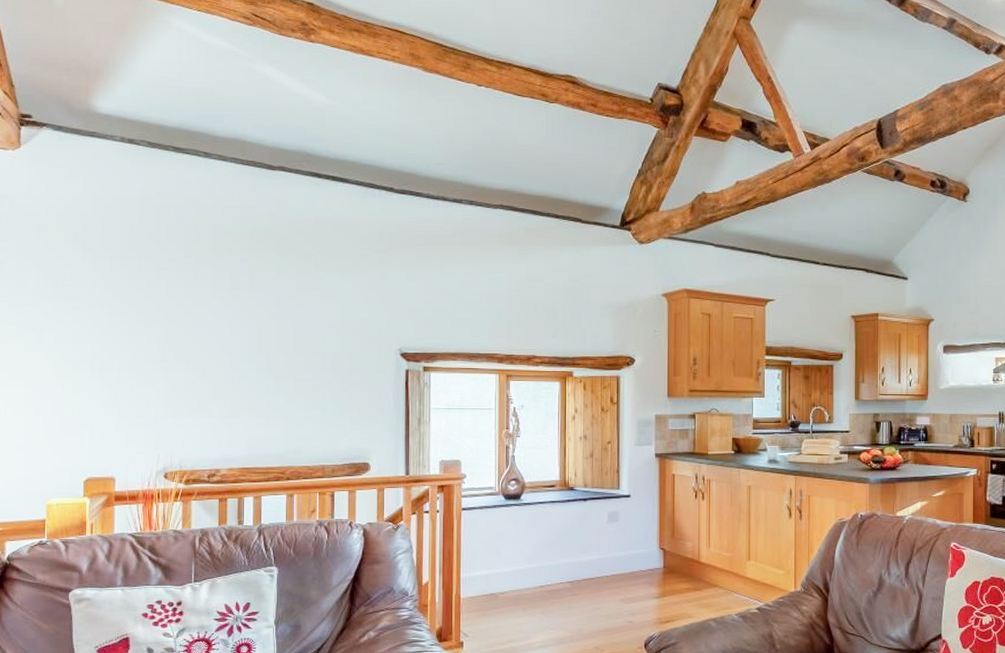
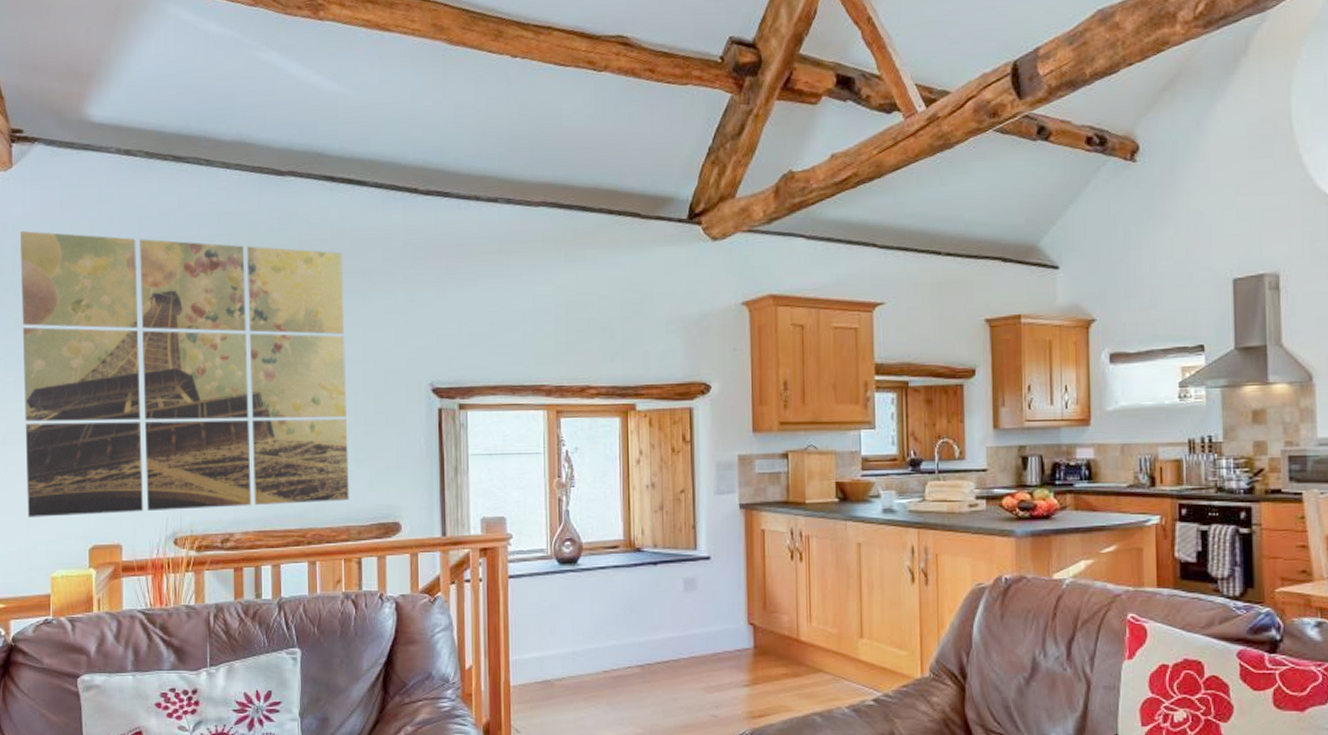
wall art: none [25,203,325,452] -> present [19,231,349,517]

